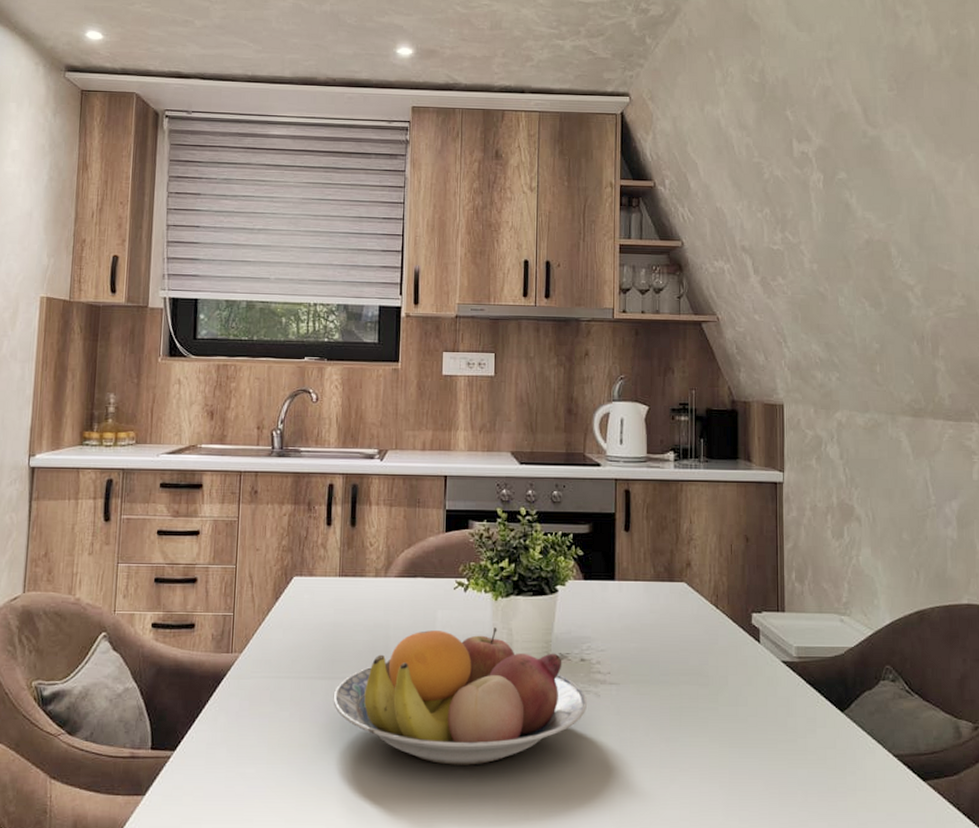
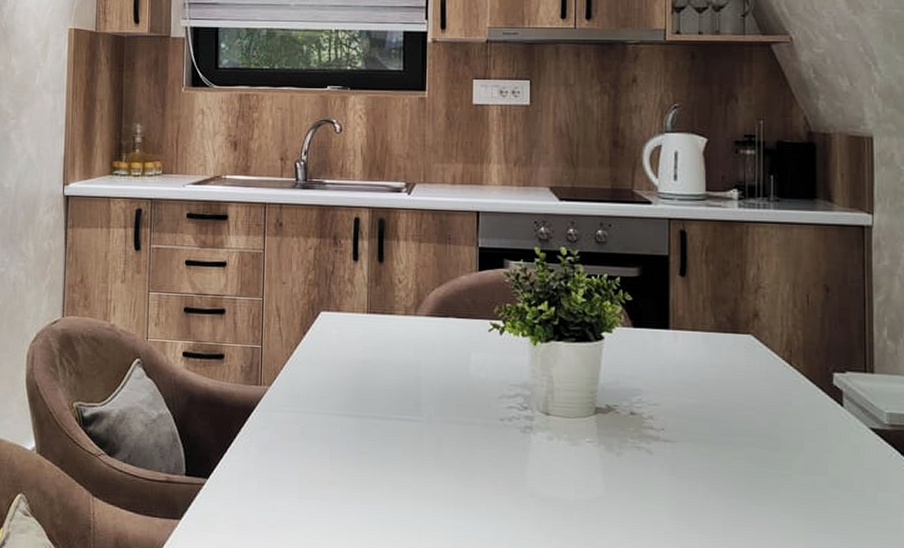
fruit bowl: present [333,628,587,765] -> none [363,373,637,516]

